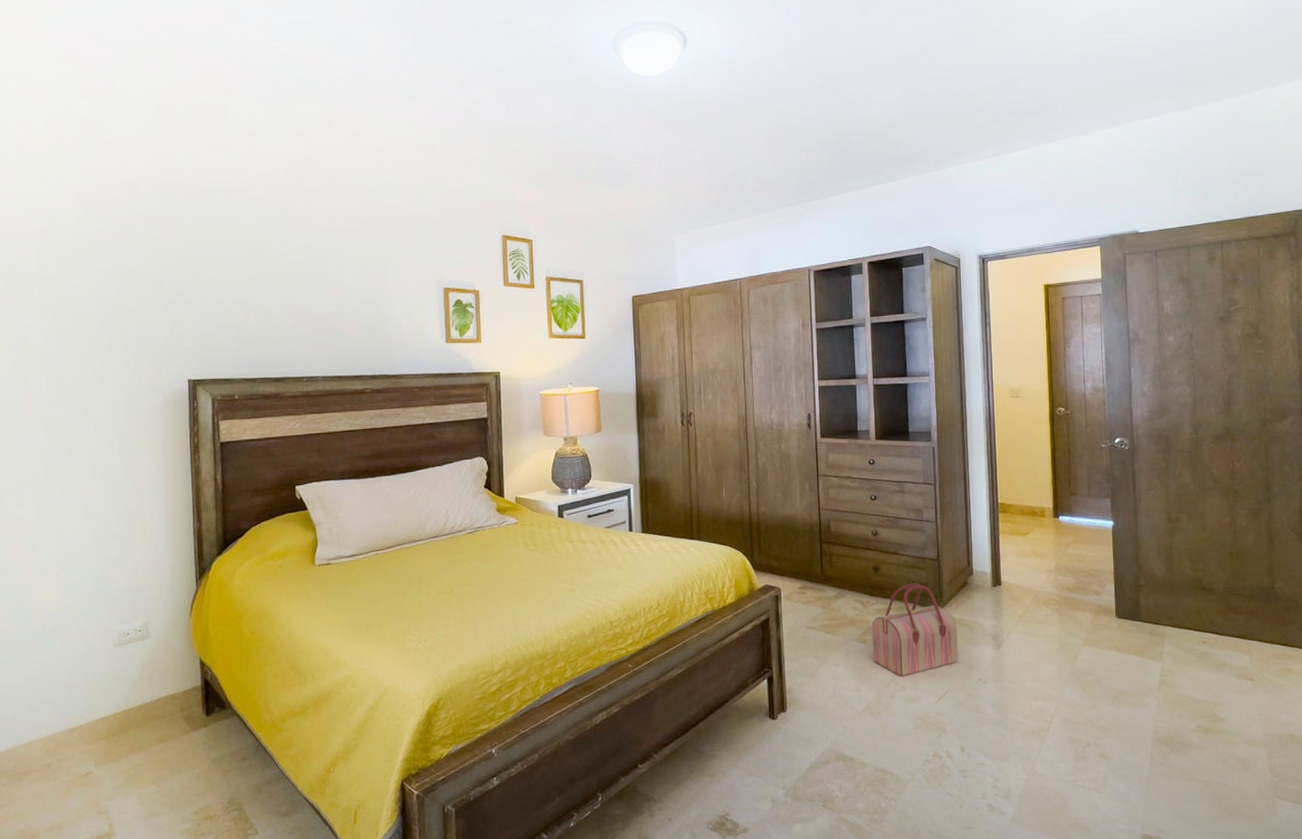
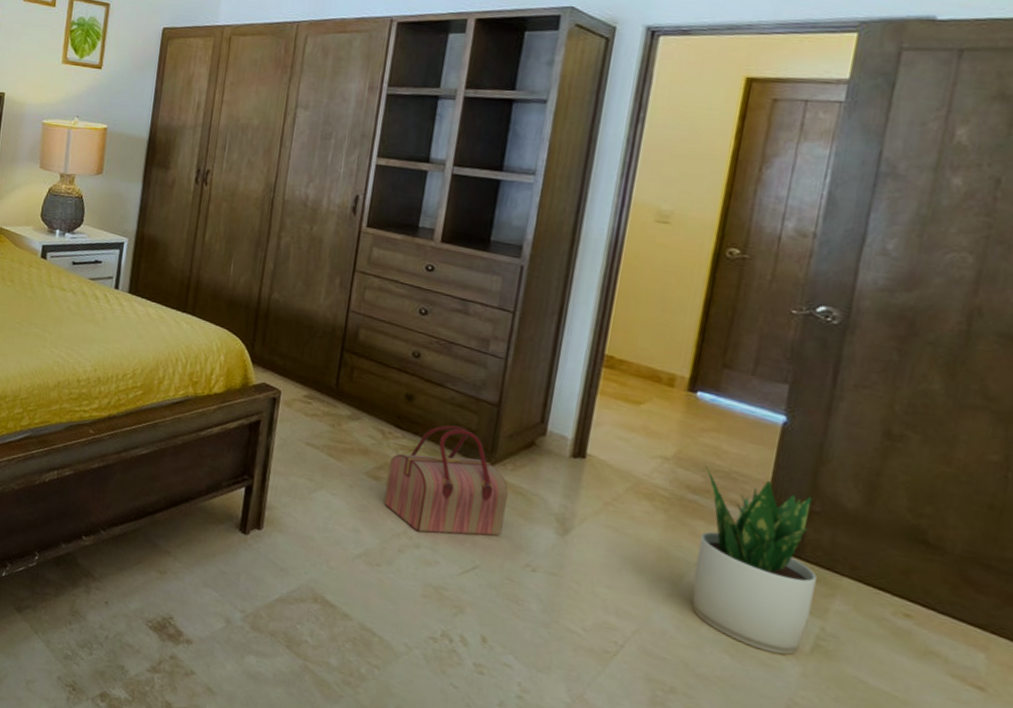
planter: none [1075,570,1154,695] -> present [691,466,817,655]

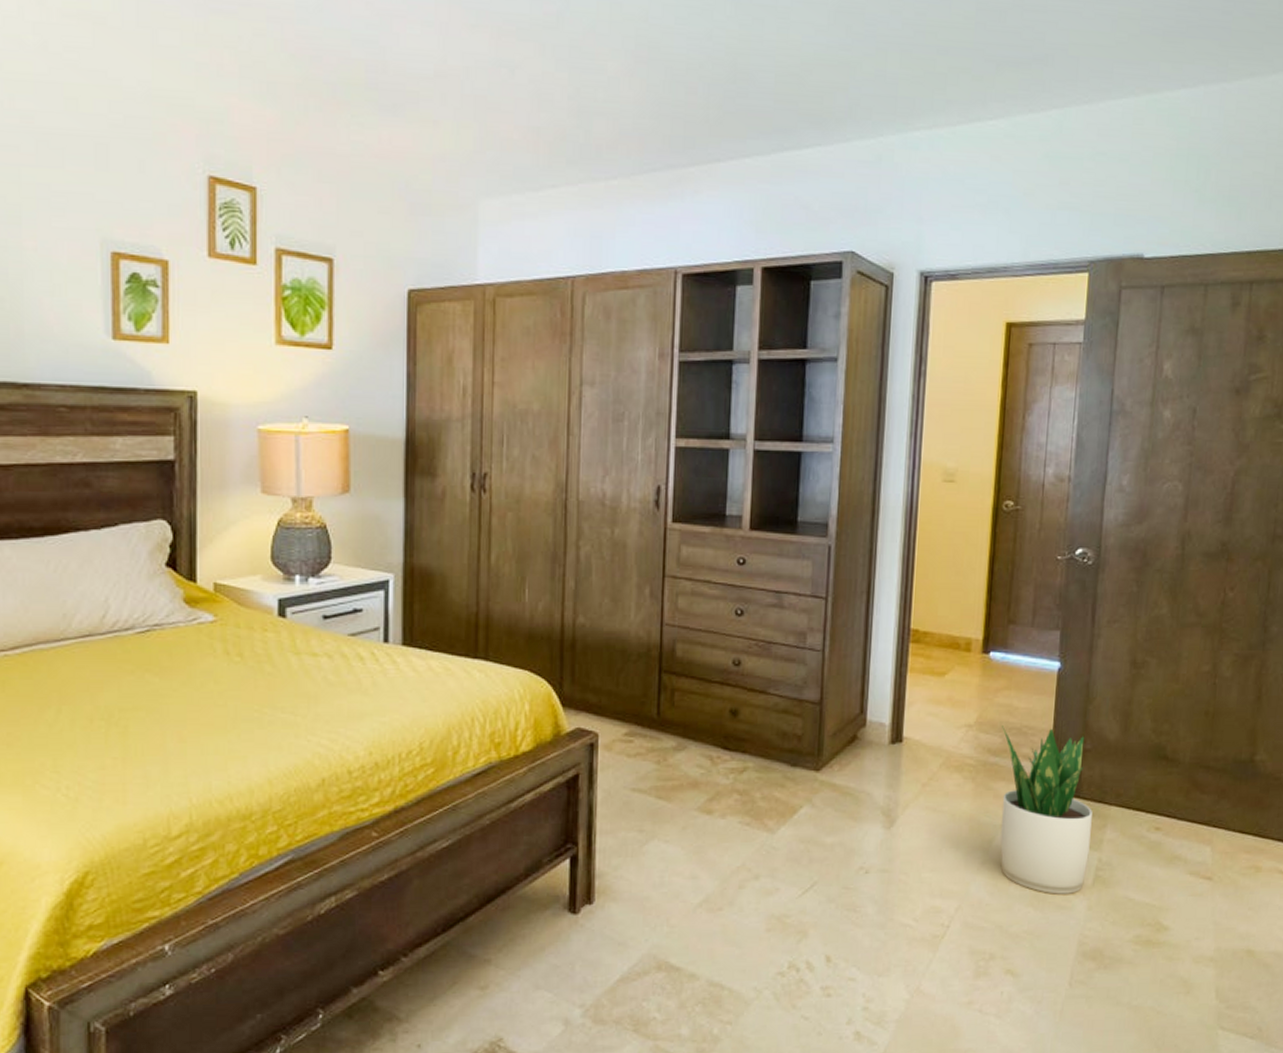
handbag: present [383,425,508,536] -> none [718,734,837,861]

